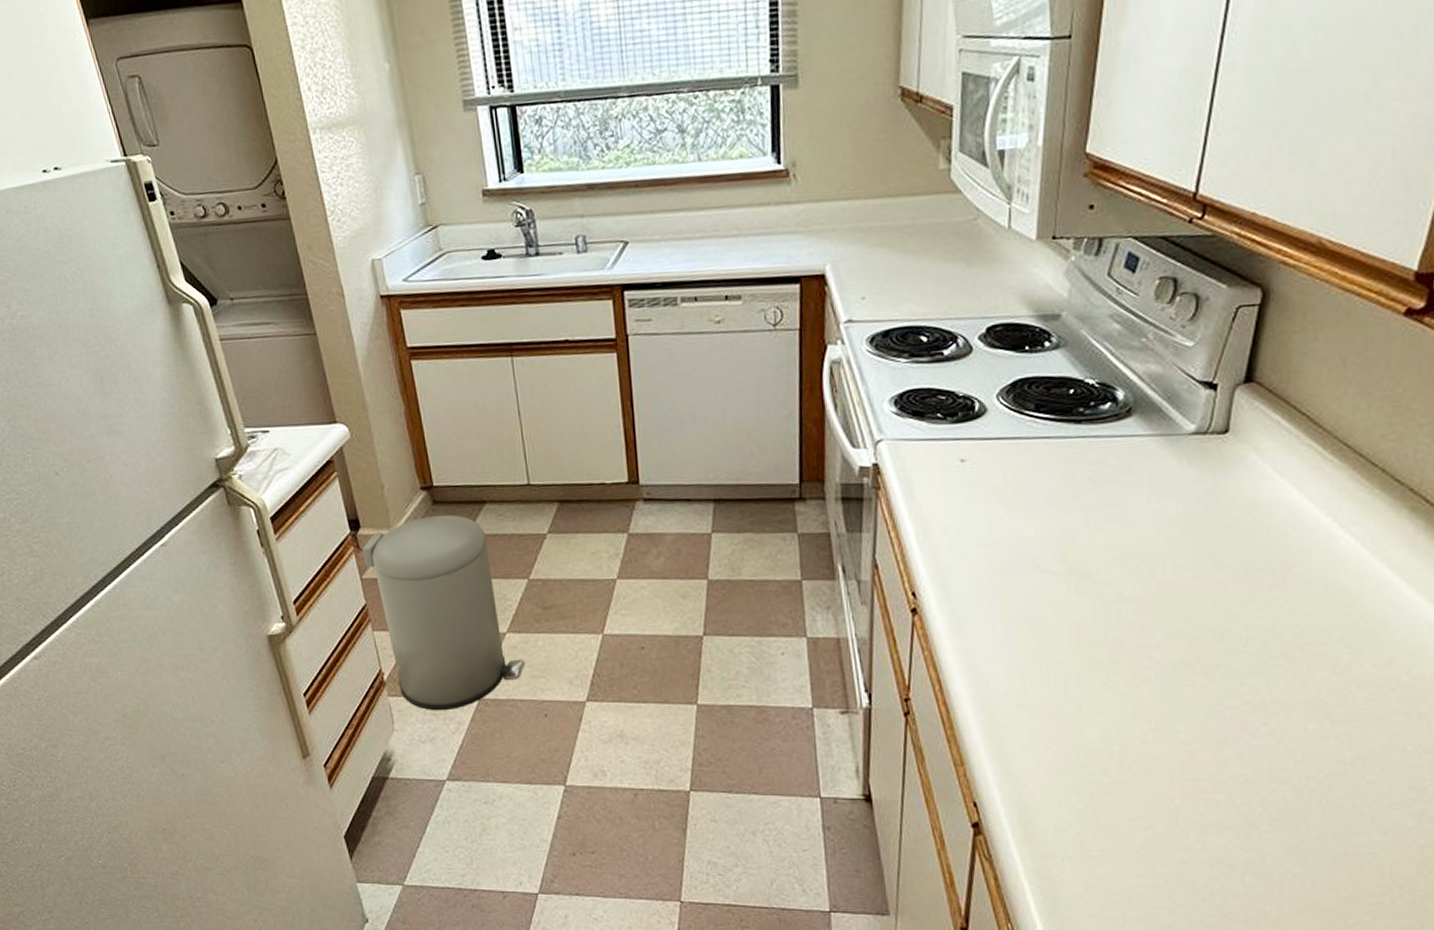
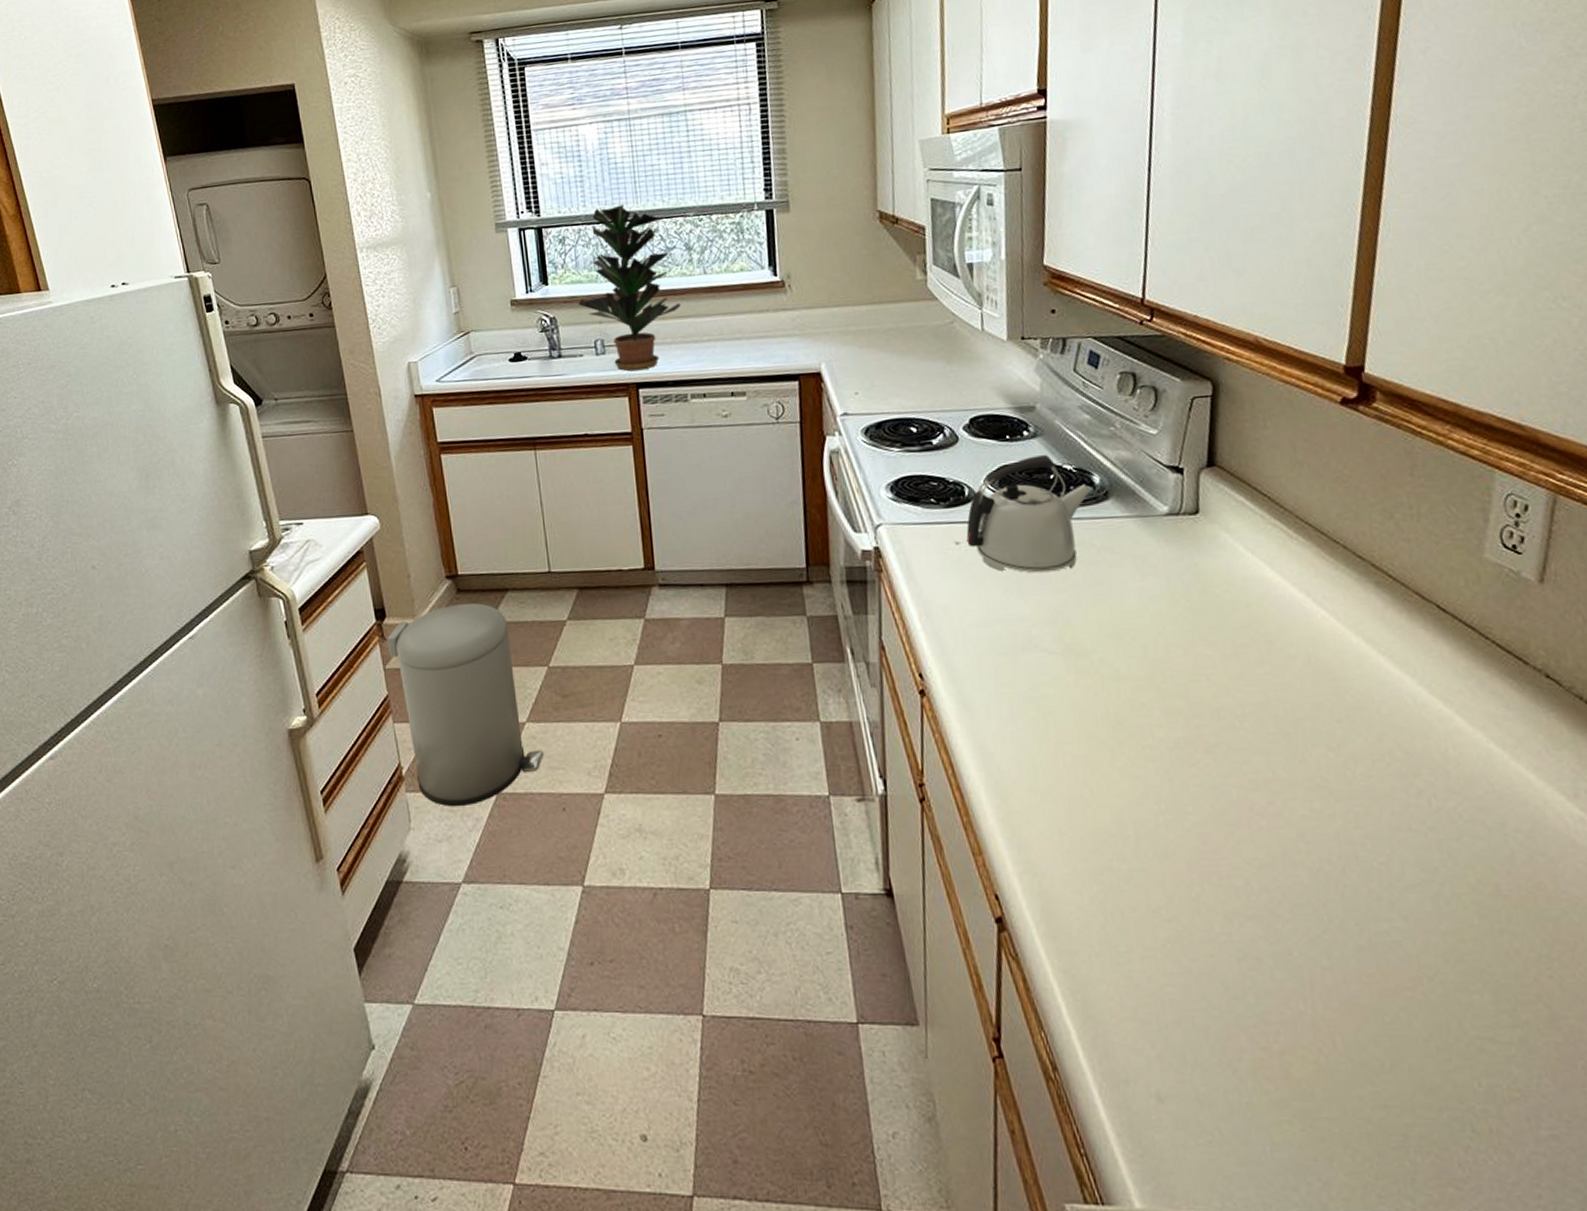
potted plant: none [557,78,672,271] -> present [578,204,681,371]
kettle: none [973,368,1116,493] -> present [966,455,1094,573]

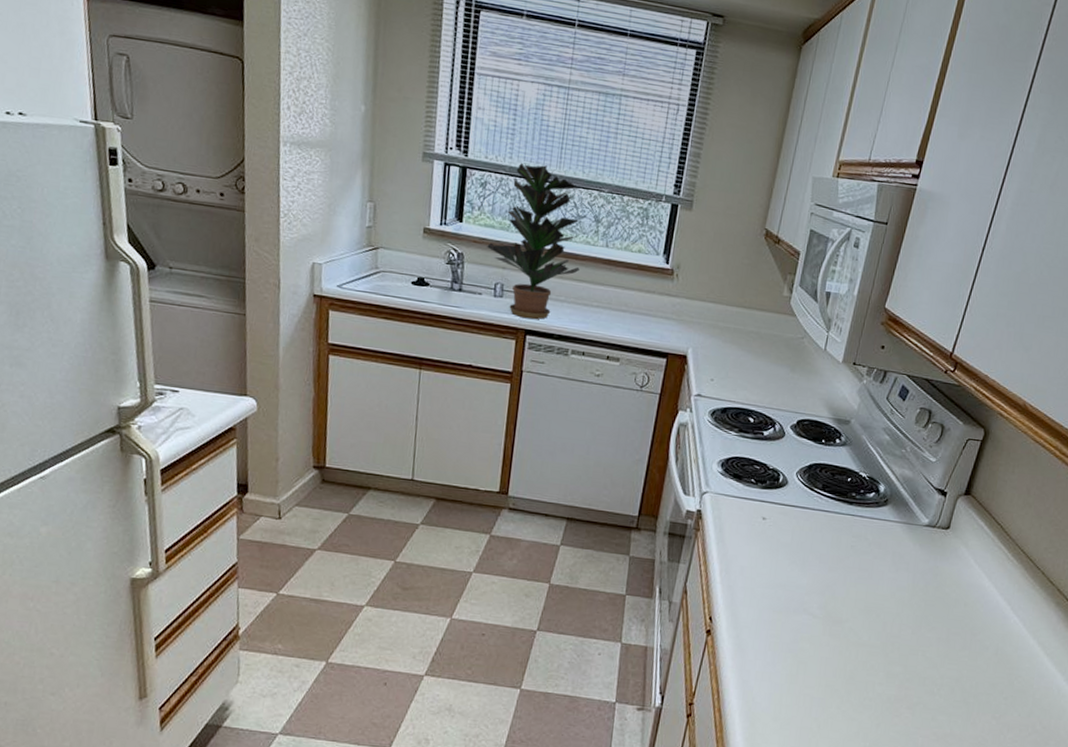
pedal bin: present [387,603,544,806] -> none [244,492,377,669]
kettle: present [966,455,1094,573] -> none [771,460,878,555]

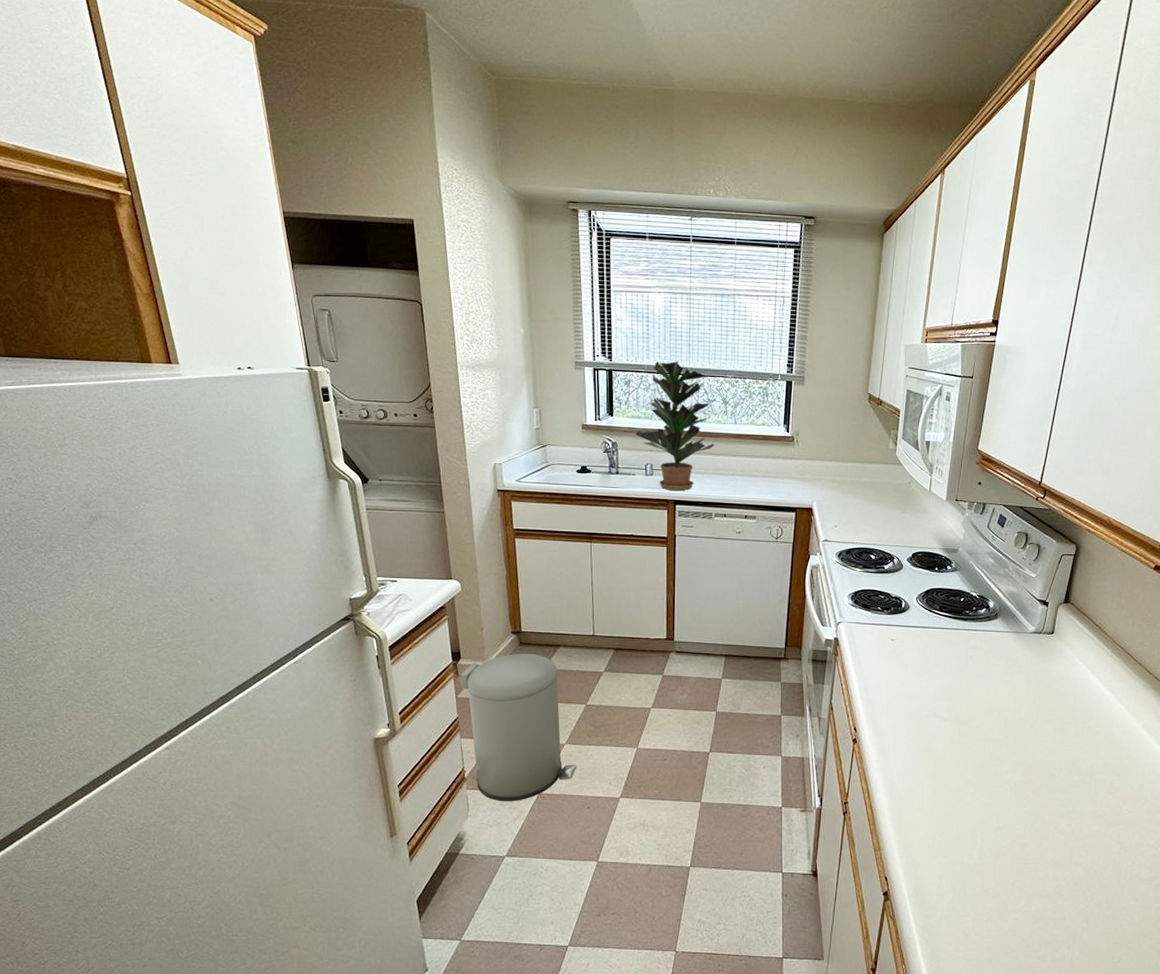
pedal bin: none [244,492,377,669] -> present [460,653,577,801]

